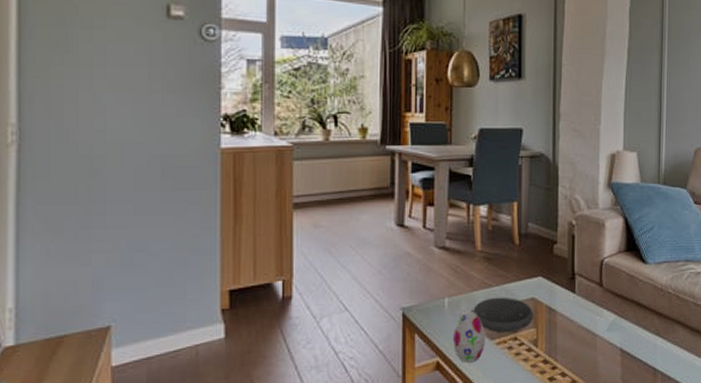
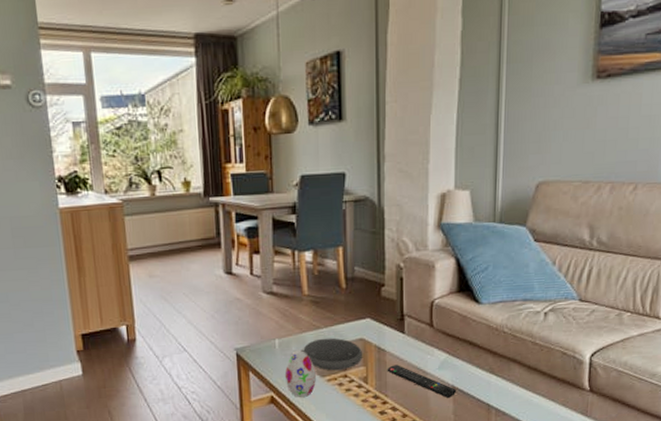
remote control: none [557,326,625,362] -> present [387,365,457,398]

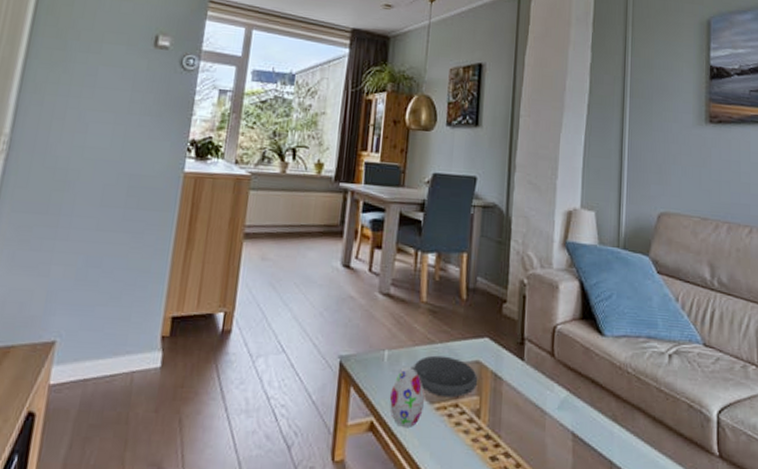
remote control: present [387,365,457,398] -> none [502,398,577,447]

